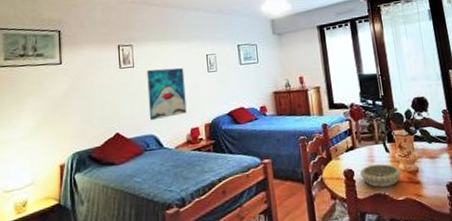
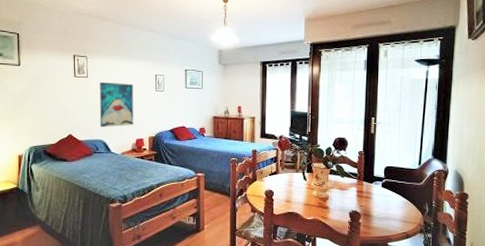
decorative bowl: present [360,164,402,187] -> none [279,189,314,207]

